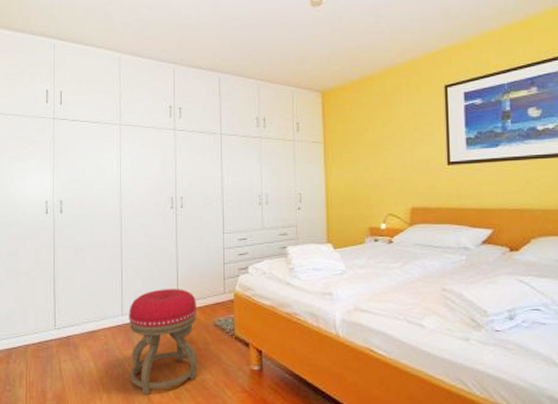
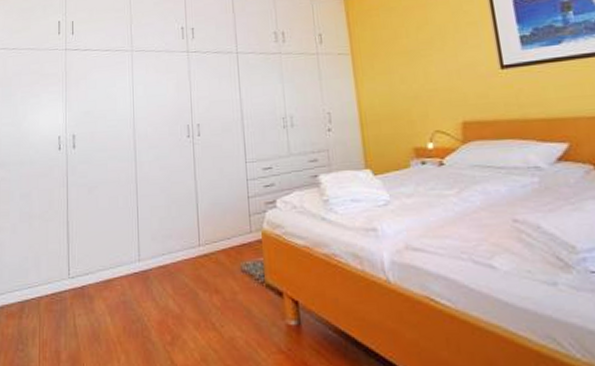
stool: present [129,289,198,395] -> none [146,228,225,356]

